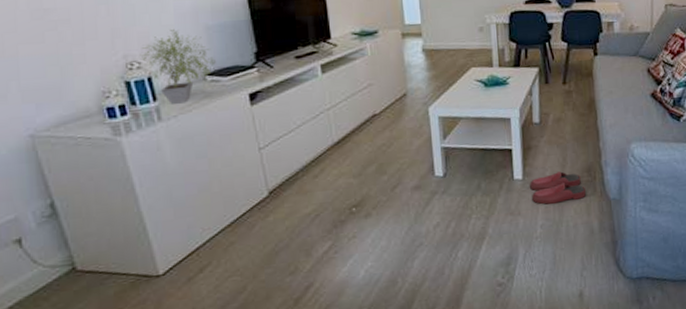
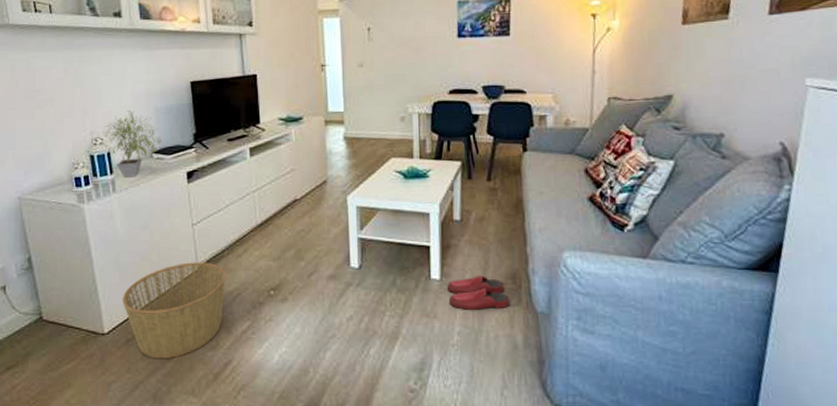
basket: none [179,186,302,294] -> present [123,262,226,359]

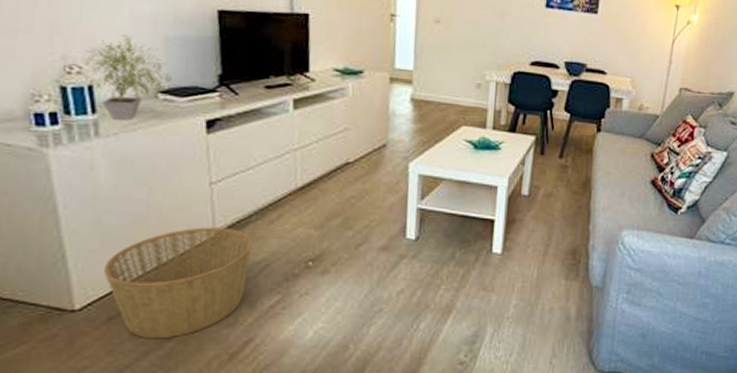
slippers: present [448,275,509,310] -> none [508,250,567,284]

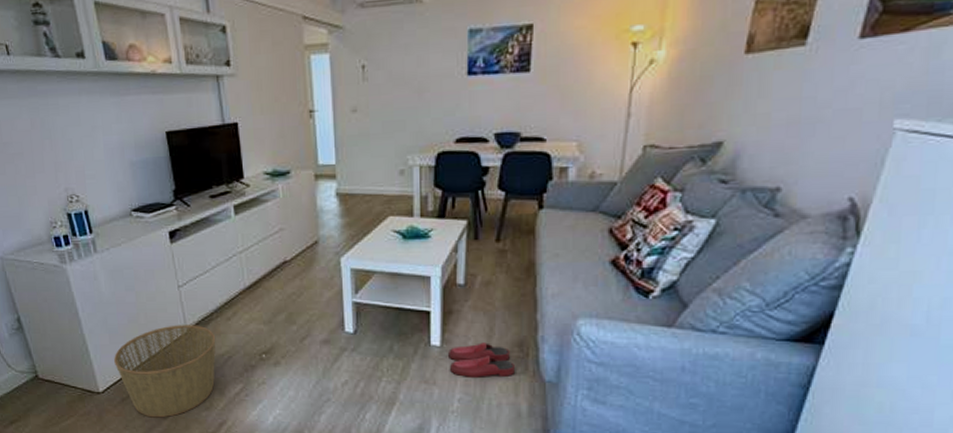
potted plant: present [82,34,172,121] -> none [78,163,140,237]
slippers: none [508,250,567,284] -> present [449,343,514,377]

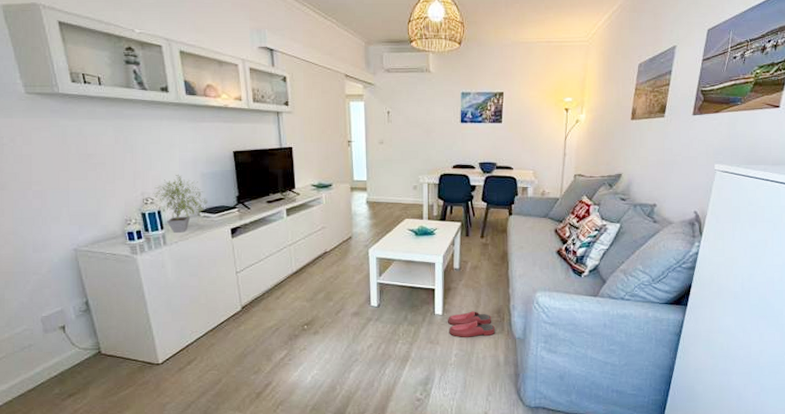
potted plant: none [78,163,140,237] -> present [153,174,208,233]
basket: present [114,325,216,418] -> none [175,303,266,383]

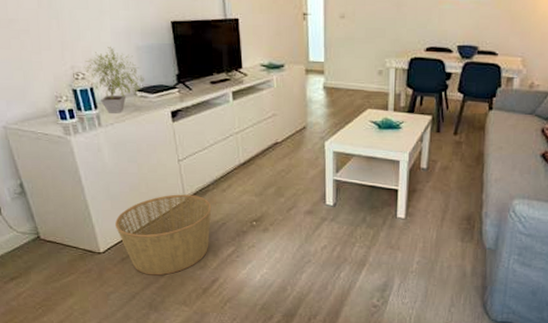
basket: none [175,303,266,383] -> present [115,194,212,276]
slippers: present [448,311,495,337] -> none [411,216,463,244]

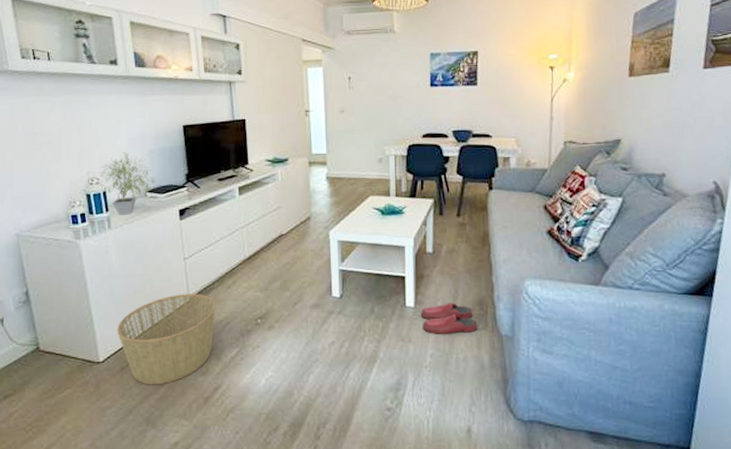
slippers: none [411,216,463,244] -> present [421,303,477,334]

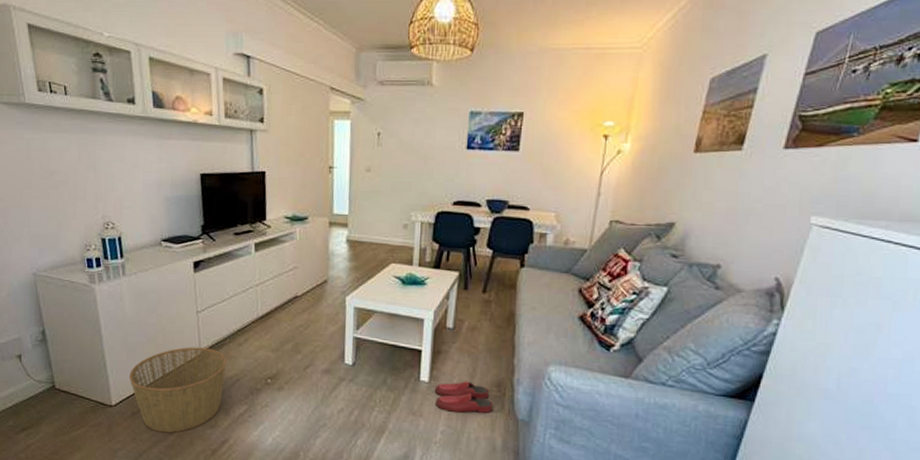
potted plant: present [99,151,155,215] -> none [114,197,170,263]

